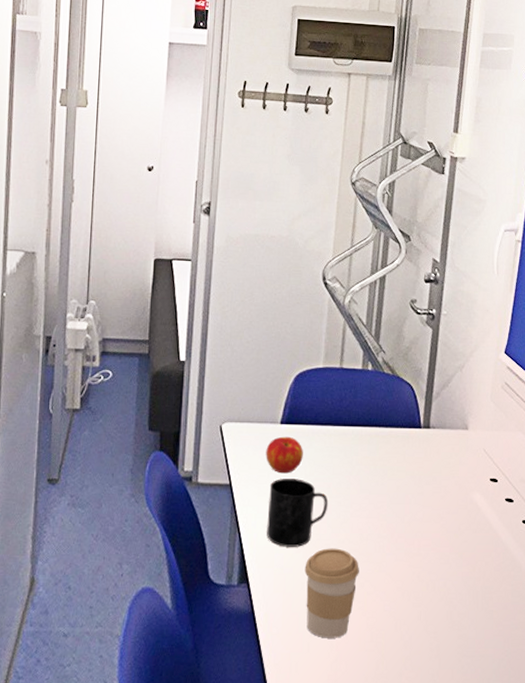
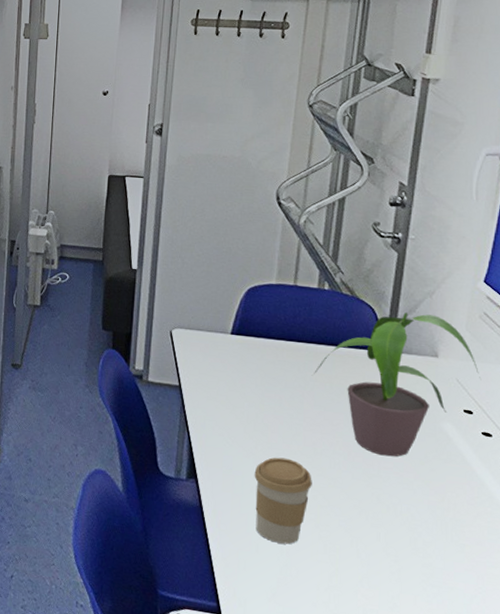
apple: present [266,436,303,474] -> none [215,346,254,382]
mug: present [267,477,328,547] -> none [216,385,280,453]
potted plant: none [359,387,503,533] -> present [314,311,480,457]

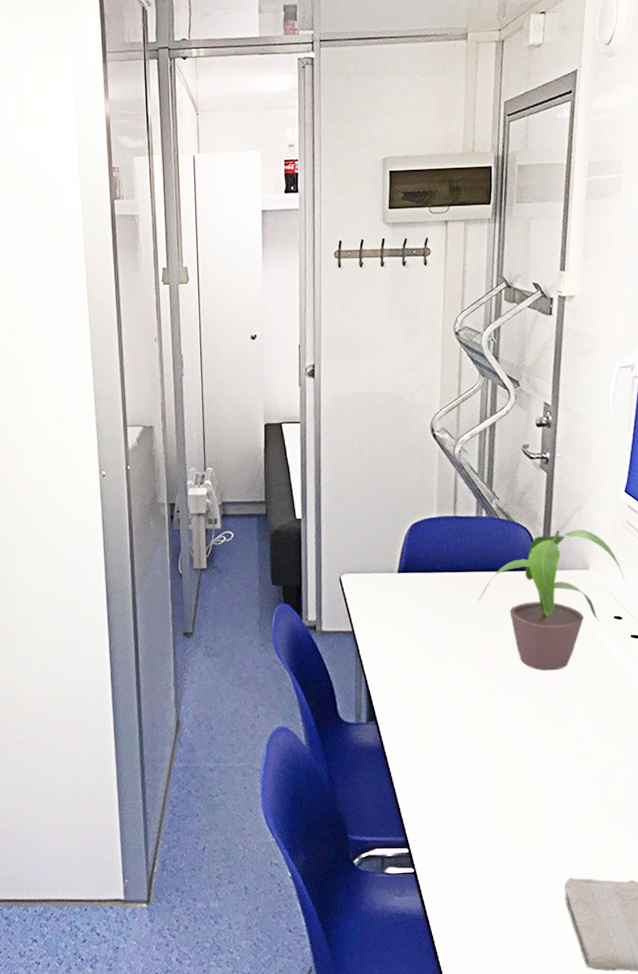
coffee cup: present [254,457,312,544] -> none [430,687,484,770]

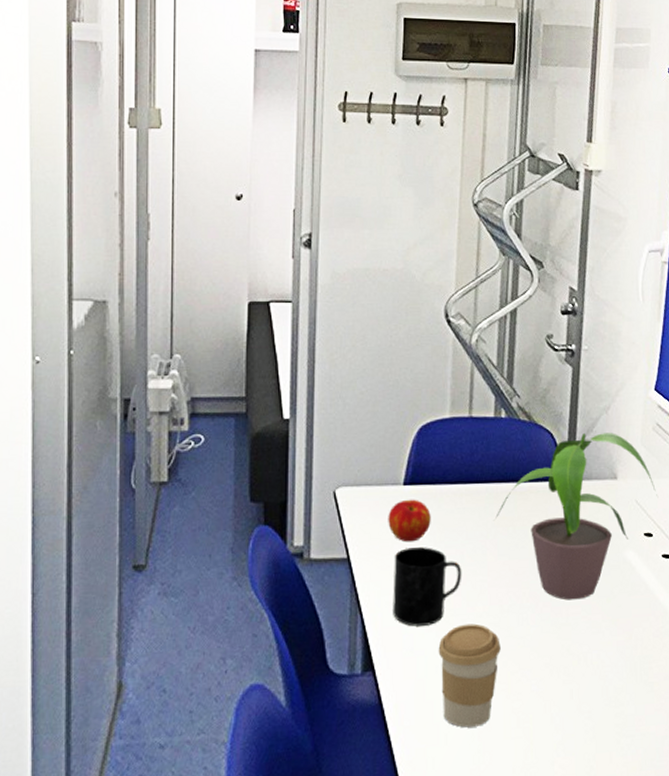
apple: none [385,584,422,620] -> present [388,499,431,542]
mug: none [391,623,450,687] -> present [393,546,462,627]
coffee cup: none [430,687,484,770] -> present [438,623,501,728]

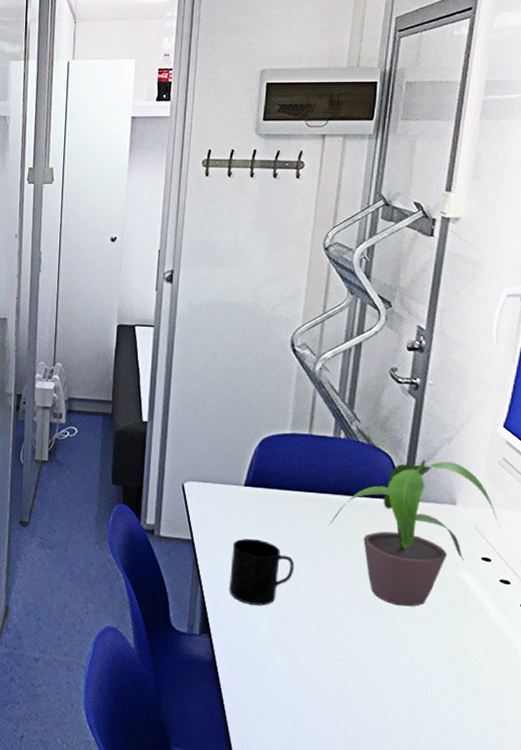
apple: present [388,499,431,542] -> none [229,498,268,535]
coffee cup: present [438,623,501,728] -> none [268,610,328,697]

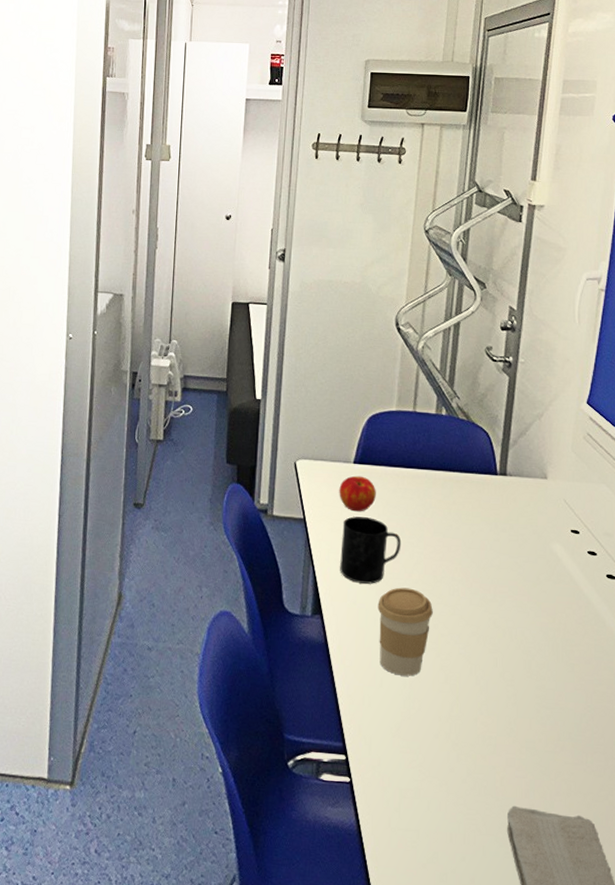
apple: none [229,498,268,535] -> present [339,475,376,512]
coffee cup: none [268,610,328,697] -> present [377,587,433,676]
potted plant: present [329,459,499,607] -> none [433,435,585,581]

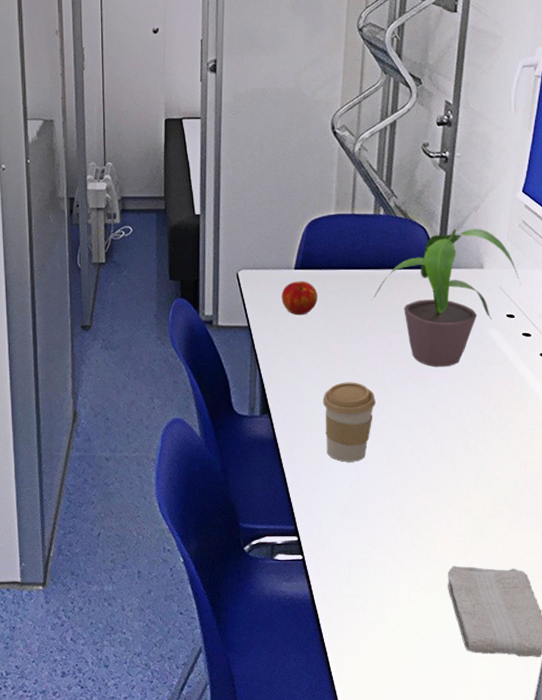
mug: present [340,516,402,584] -> none [285,319,344,382]
potted plant: none [433,435,585,581] -> present [373,228,520,367]

